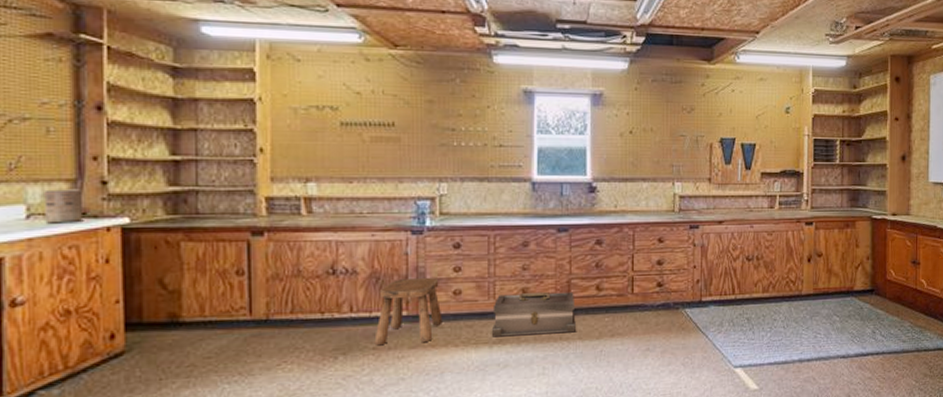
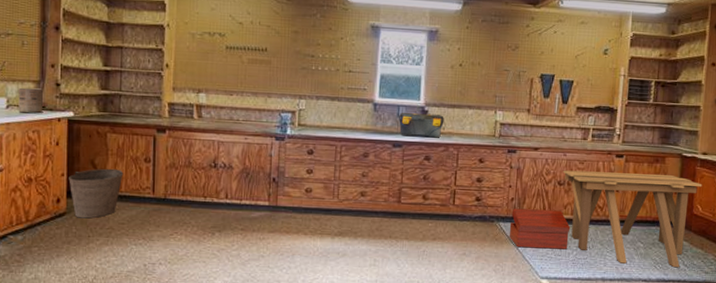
bucket: none [126,287,207,357] -> present [68,168,124,219]
stool: present [374,278,442,346] -> none [242,176,296,228]
tool box: present [491,291,576,338] -> none [333,195,404,233]
toolbox: none [563,190,616,219] -> present [399,112,444,138]
wooden box: none [696,289,763,335] -> present [509,208,571,250]
trestle table: none [751,239,894,341] -> present [563,170,702,268]

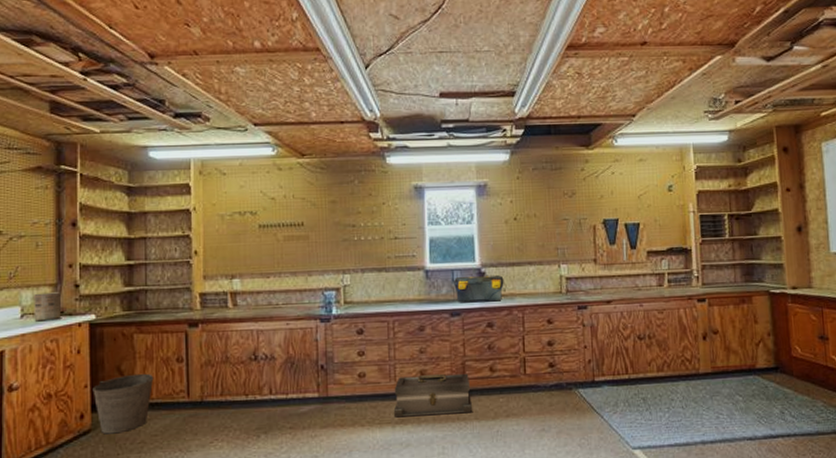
tool box: none [333,195,404,233] -> present [393,373,472,418]
wooden box: present [509,208,571,250] -> none [590,368,659,416]
trestle table: present [563,170,702,268] -> none [642,315,797,422]

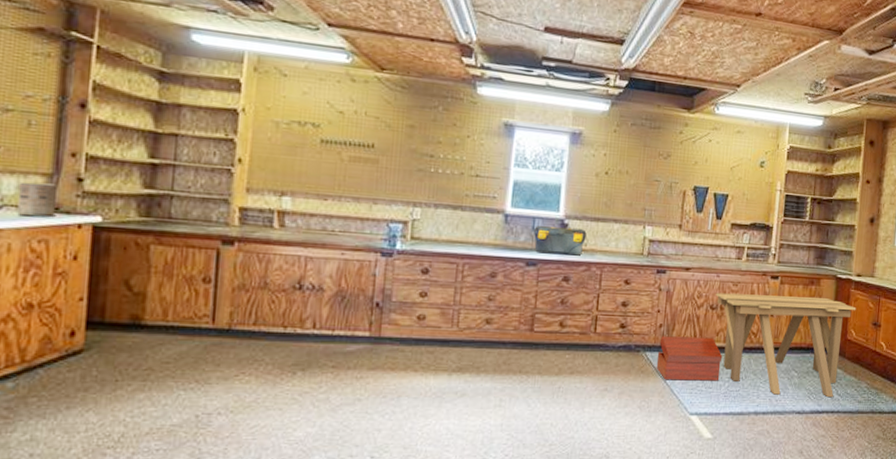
bucket: present [92,373,154,435] -> none [89,291,172,357]
tool box: present [393,373,472,418] -> none [451,323,537,367]
wooden box: none [590,368,659,416] -> present [656,336,723,381]
trestle table: none [642,315,797,422] -> present [716,293,856,398]

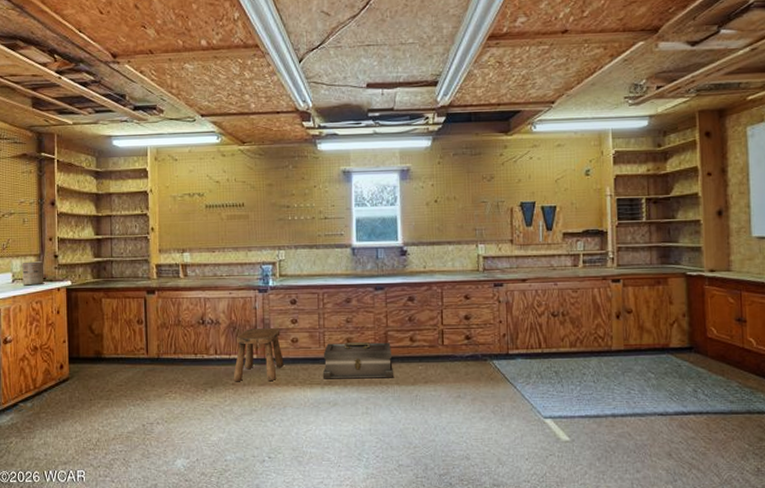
stool: none [334,300,405,365] -> present [233,328,284,382]
tool box: none [451,323,537,367] -> present [322,341,393,379]
toolbox: present [534,225,587,256] -> none [378,253,425,278]
wooden box: present [656,336,723,381] -> none [504,343,571,386]
trestle table: present [716,293,856,398] -> none [556,296,714,399]

